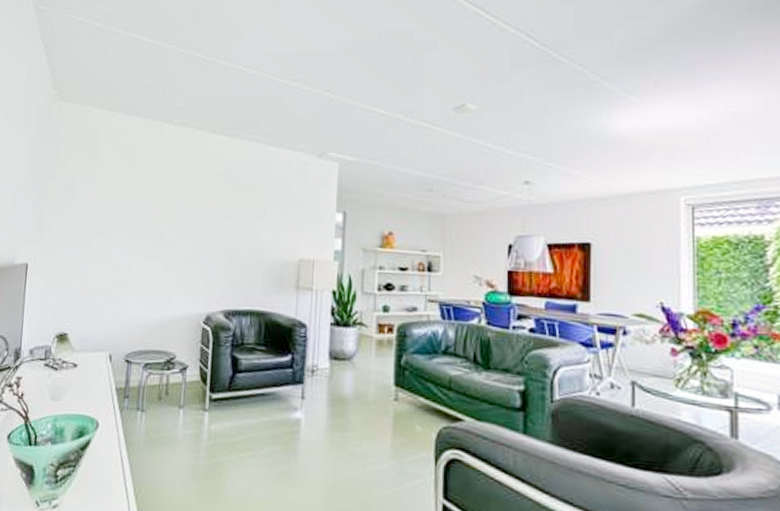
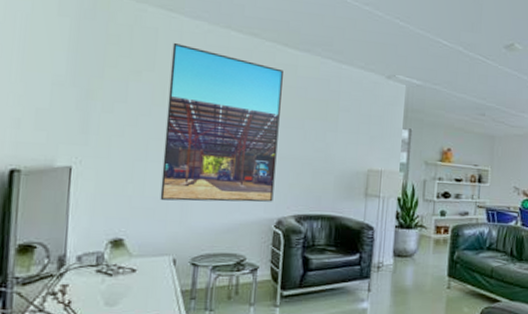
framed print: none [99,139,211,297] -> present [160,42,283,202]

